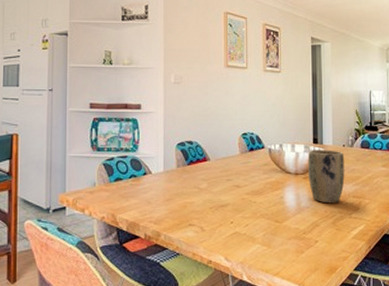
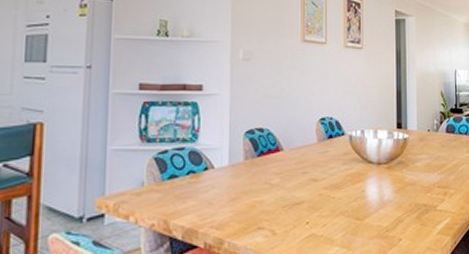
plant pot: present [307,150,345,204] -> none [391,135,430,196]

